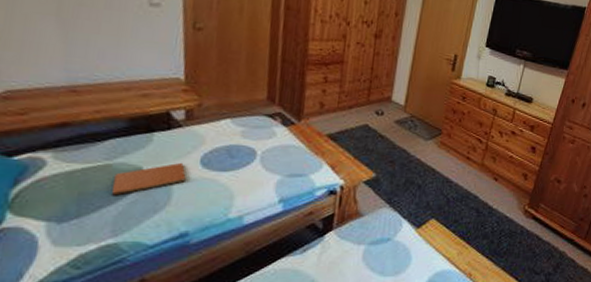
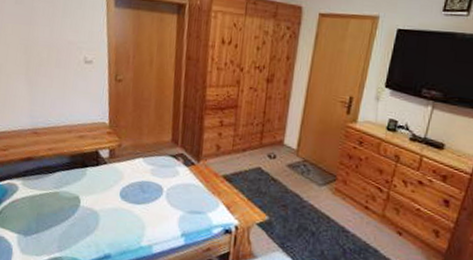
book: present [112,162,186,196] -> none [59,194,109,218]

